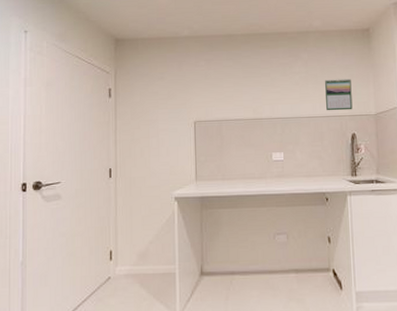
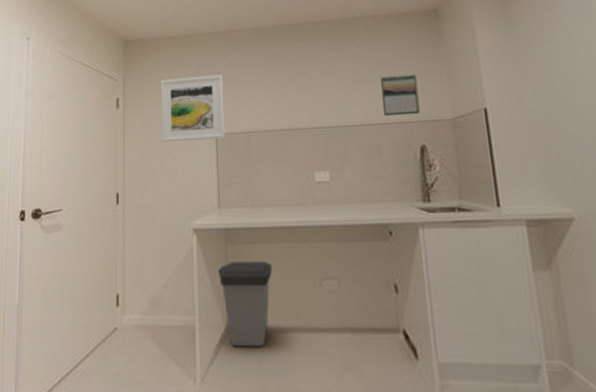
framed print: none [147,72,202,127] -> present [160,74,225,142]
trash can: none [195,221,238,288] -> present [218,261,273,348]

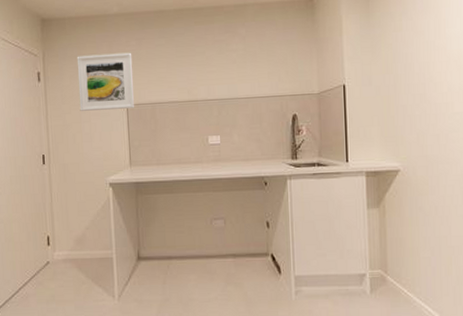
trash can: present [218,261,273,348] -> none [130,207,174,272]
calendar: present [381,74,420,117] -> none [264,55,294,91]

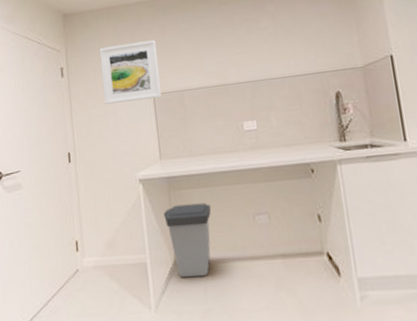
trash can: none [130,207,174,272] -> present [163,202,212,278]

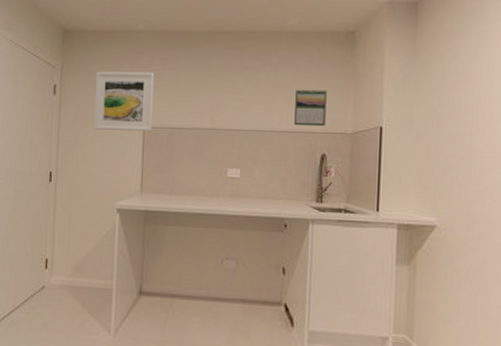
trash can: present [163,202,212,278] -> none [136,239,183,310]
calendar: none [298,28,334,69] -> present [294,89,327,127]

